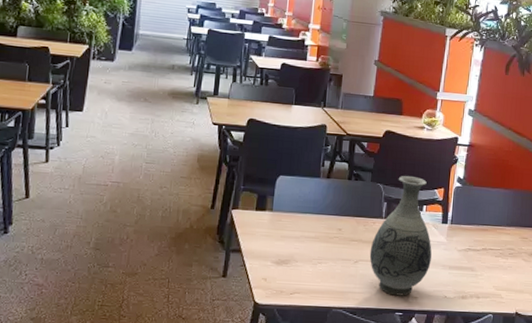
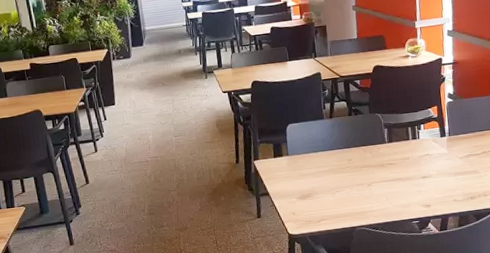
vase: present [369,175,432,296] -> none [380,101,437,208]

